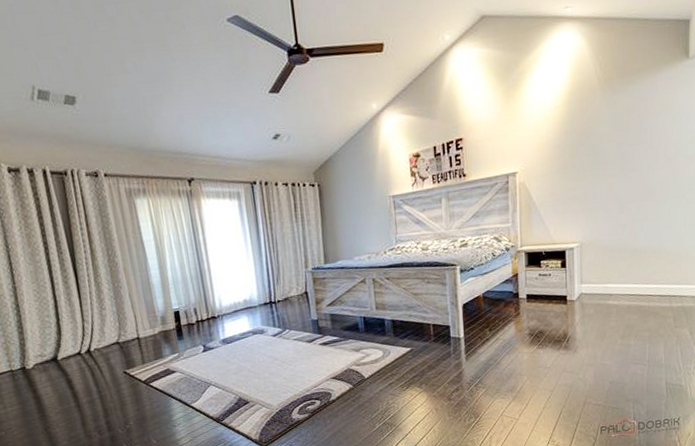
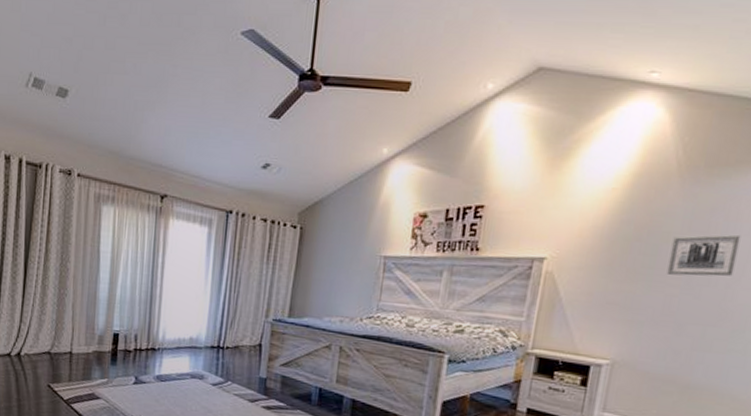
wall art: none [605,127,651,167] -> present [666,234,741,277]

